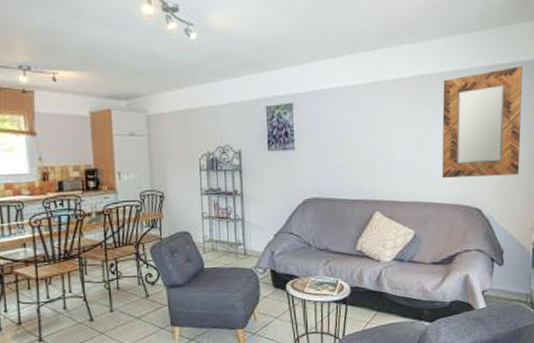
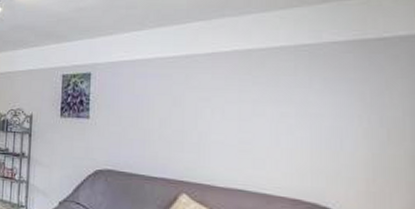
home mirror: present [442,66,523,178] -> none [275,42,400,174]

